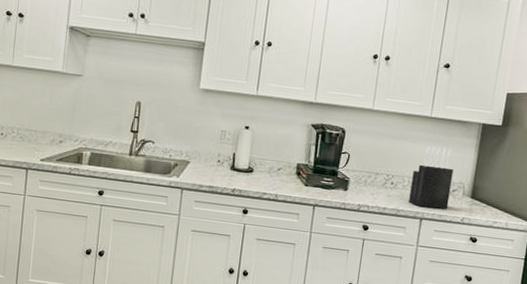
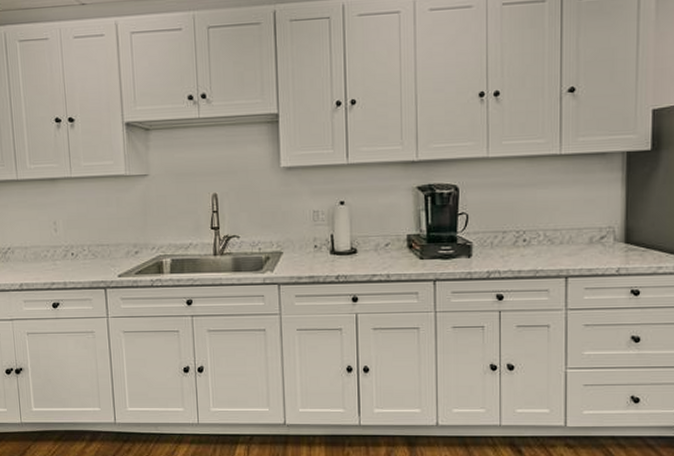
knife block: present [409,145,454,210] -> none [548,187,598,262]

